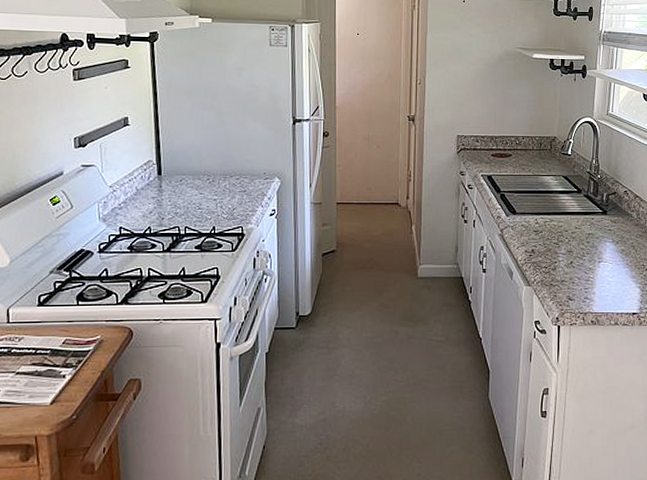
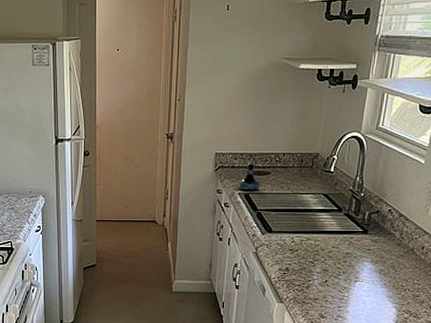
tequila bottle: none [480,146,502,173] -> present [237,164,260,191]

